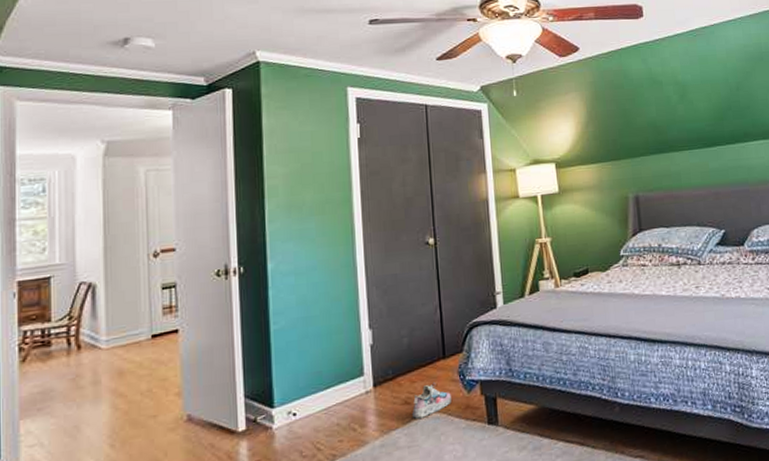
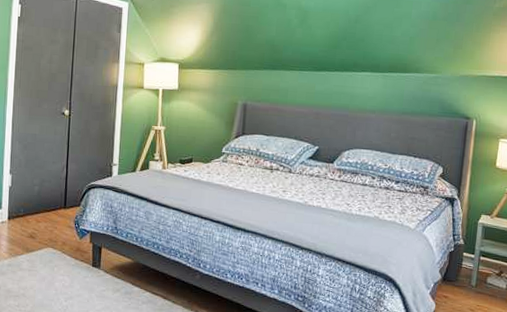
shoe: present [411,381,451,419] -> none [34,225,66,251]

